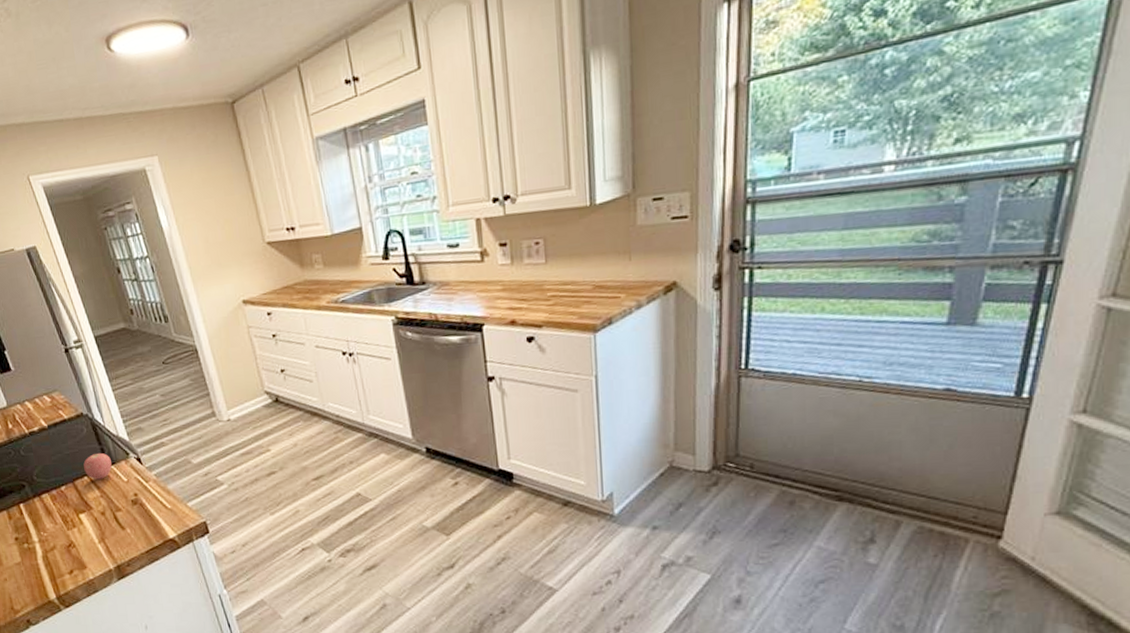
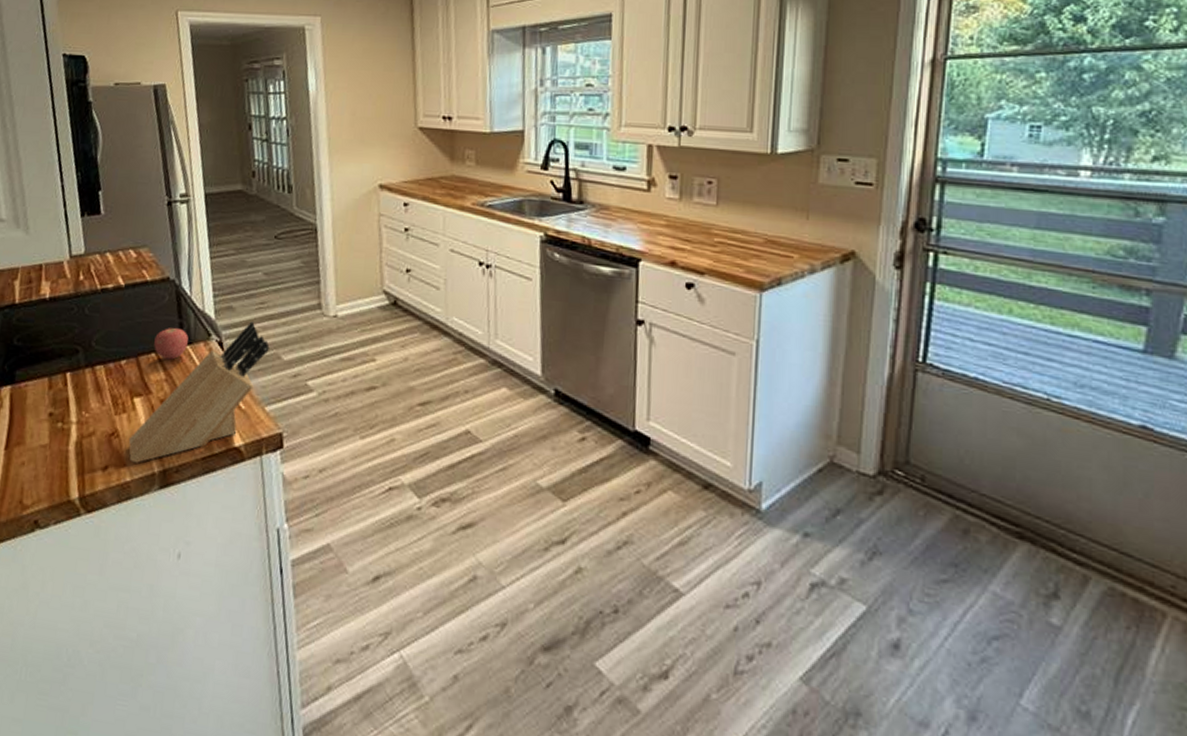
knife block: none [83,437,180,564] -> present [128,321,270,463]

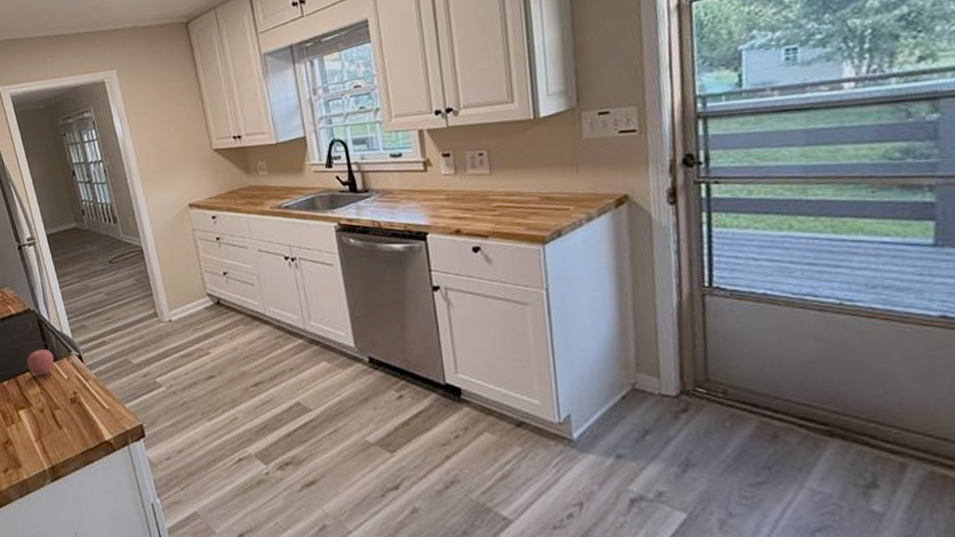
knife block: present [128,321,270,463] -> none [20,335,120,464]

